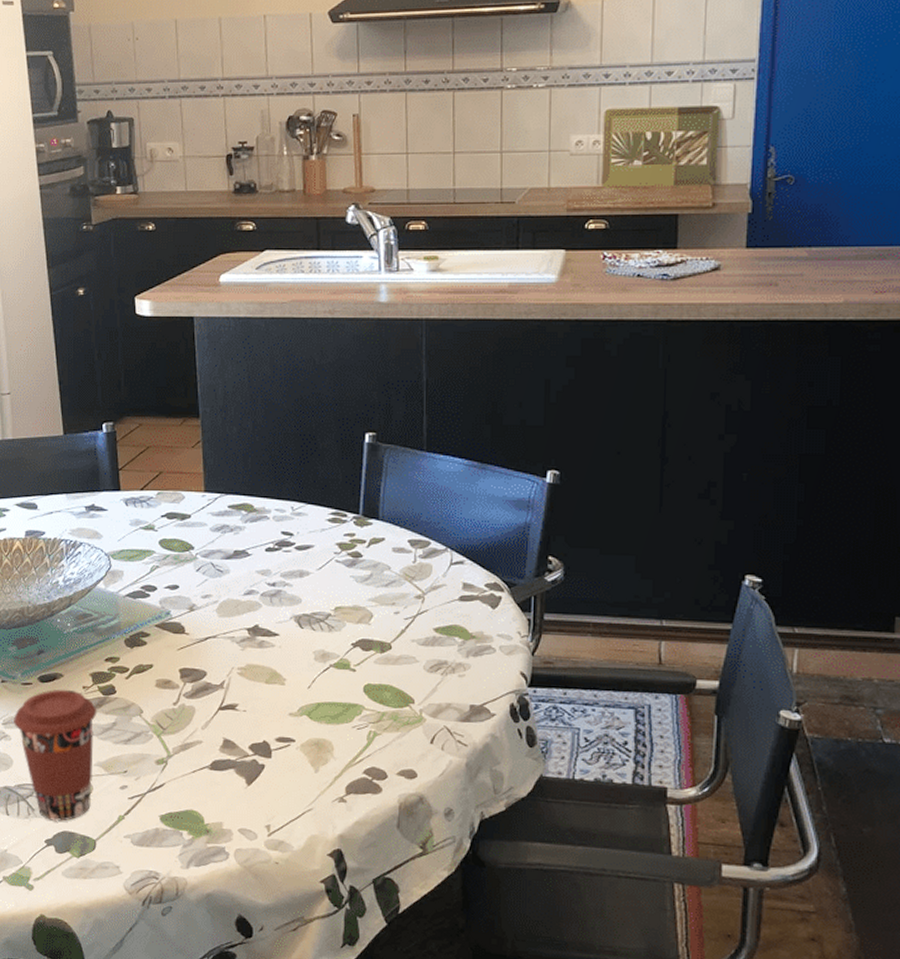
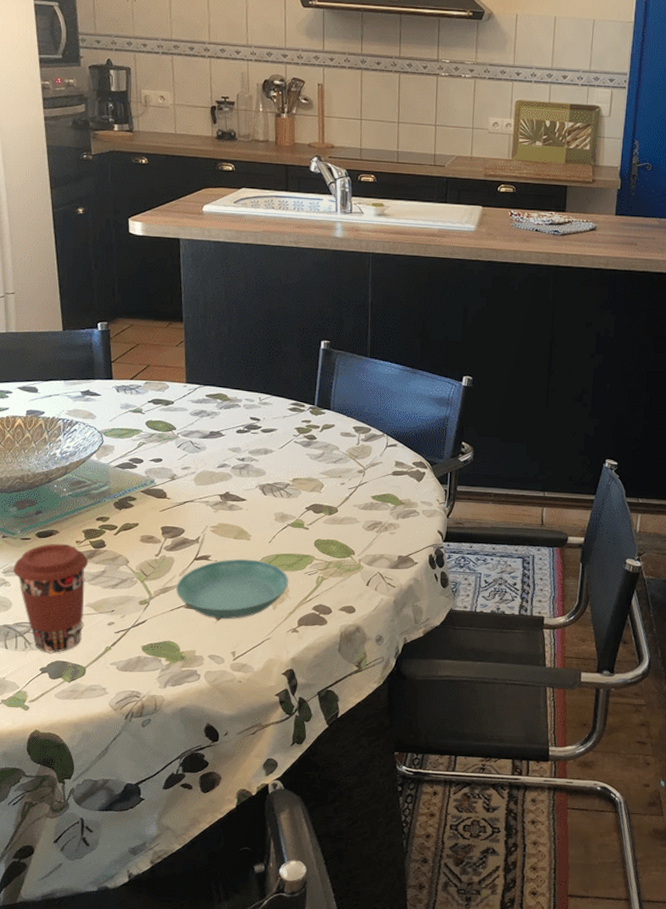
saucer: none [197,708,332,784] -> present [175,559,288,620]

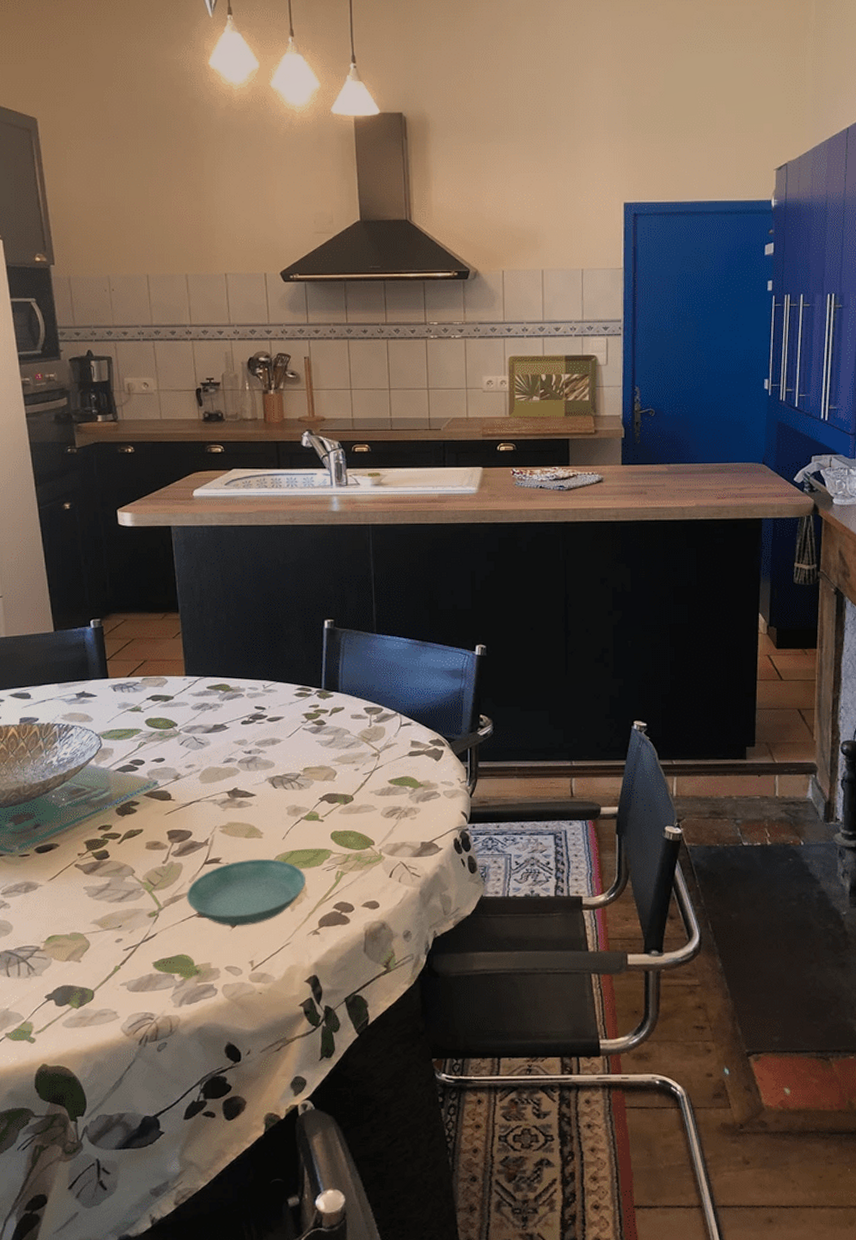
coffee cup: present [13,543,89,653] -> none [12,857,92,978]

